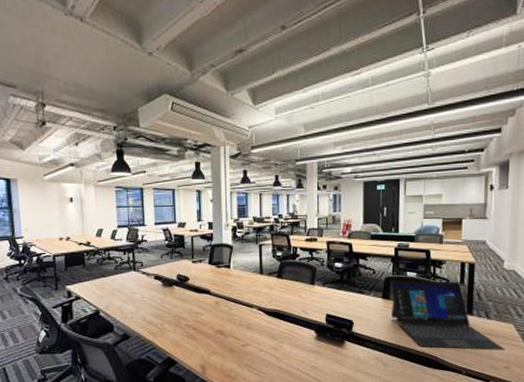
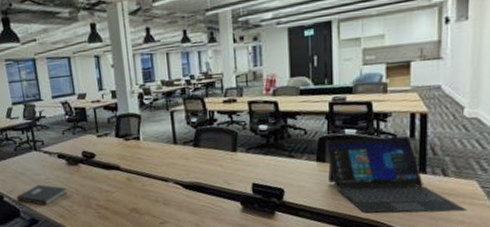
book: none [111,302,160,322] -> present [16,184,68,205]

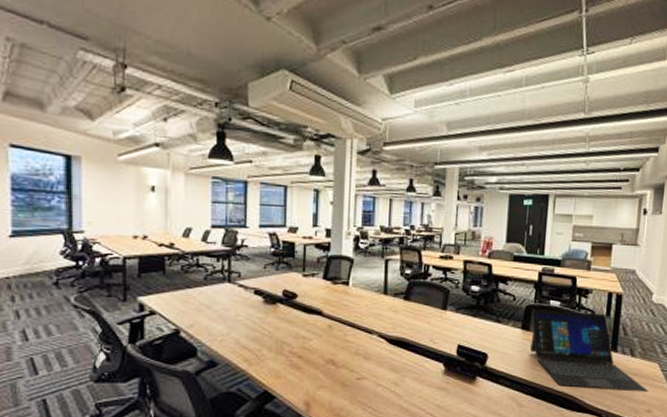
book: present [16,184,68,205] -> none [195,321,258,346]

